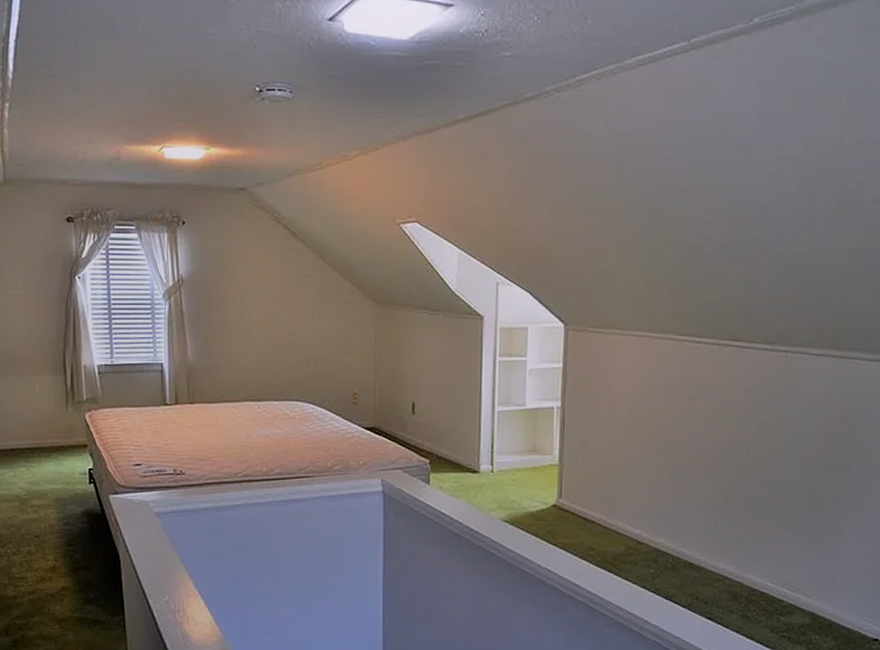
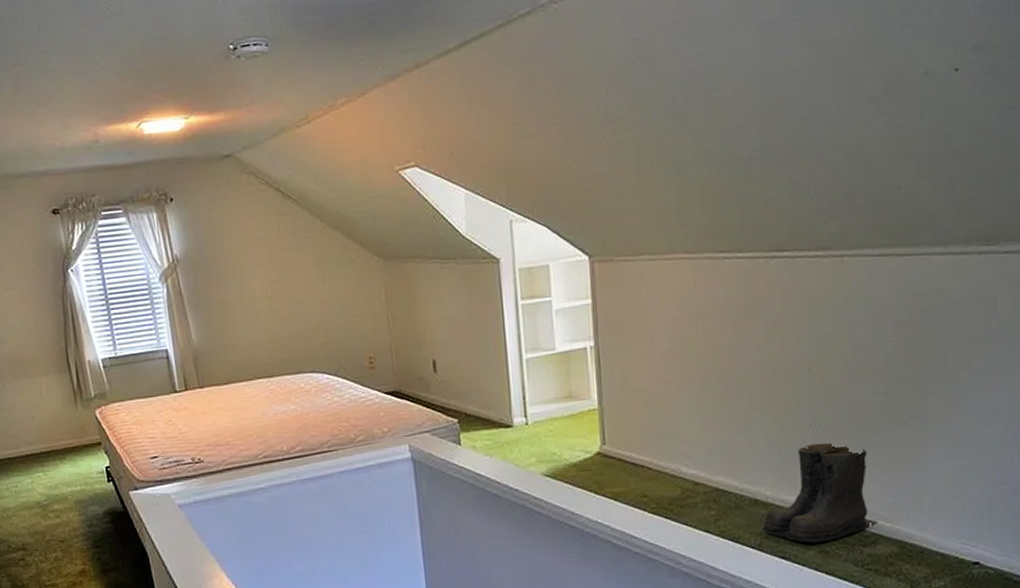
boots: none [694,517,792,608] -> present [762,442,870,543]

